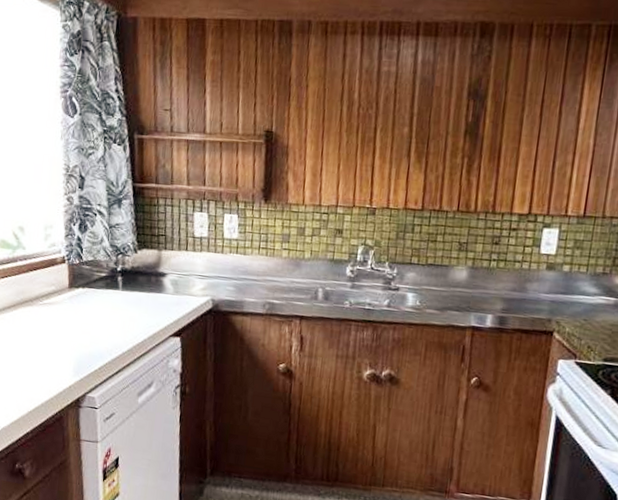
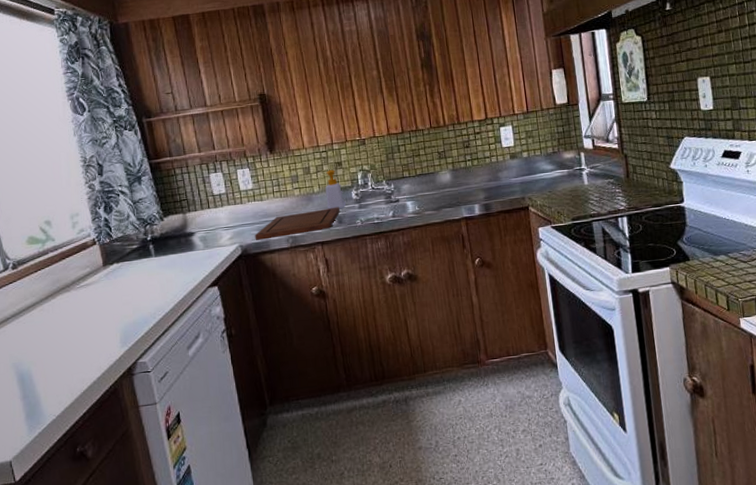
cutting board: none [229,276,330,304] -> present [255,206,341,240]
soap bottle: none [315,236,338,285] -> present [325,170,347,210]

